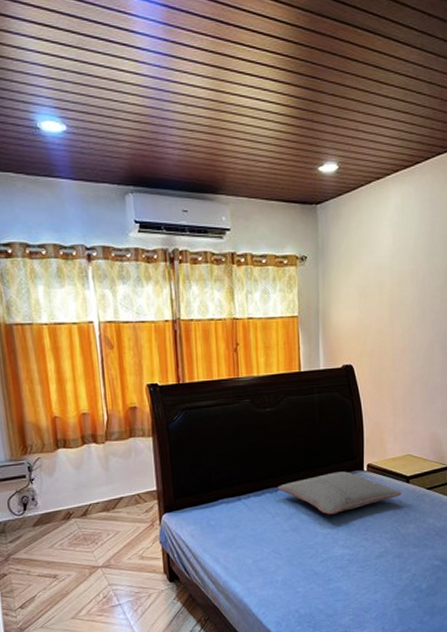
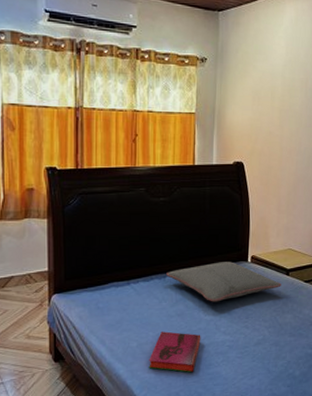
hardback book: none [265,547,319,589] -> present [149,331,201,373]

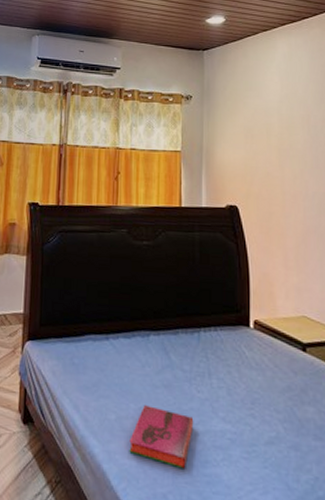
pillow: present [166,261,281,302] -> none [150,323,297,376]

